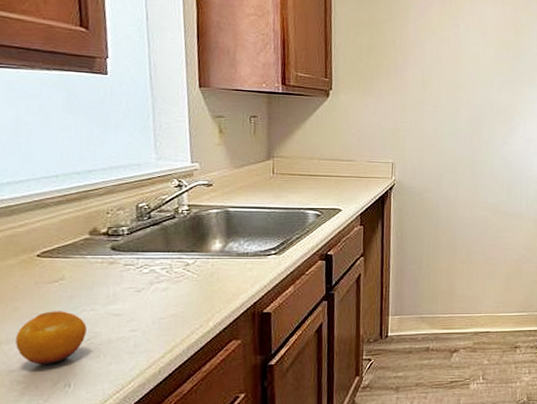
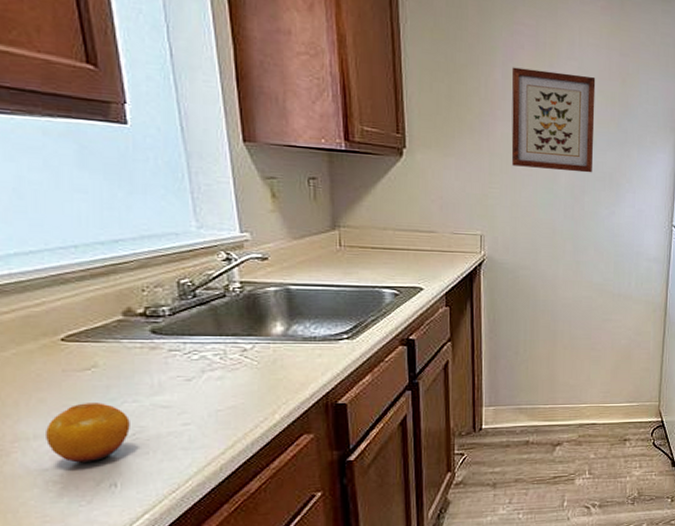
wall art: none [420,21,493,109] -> present [511,67,596,173]

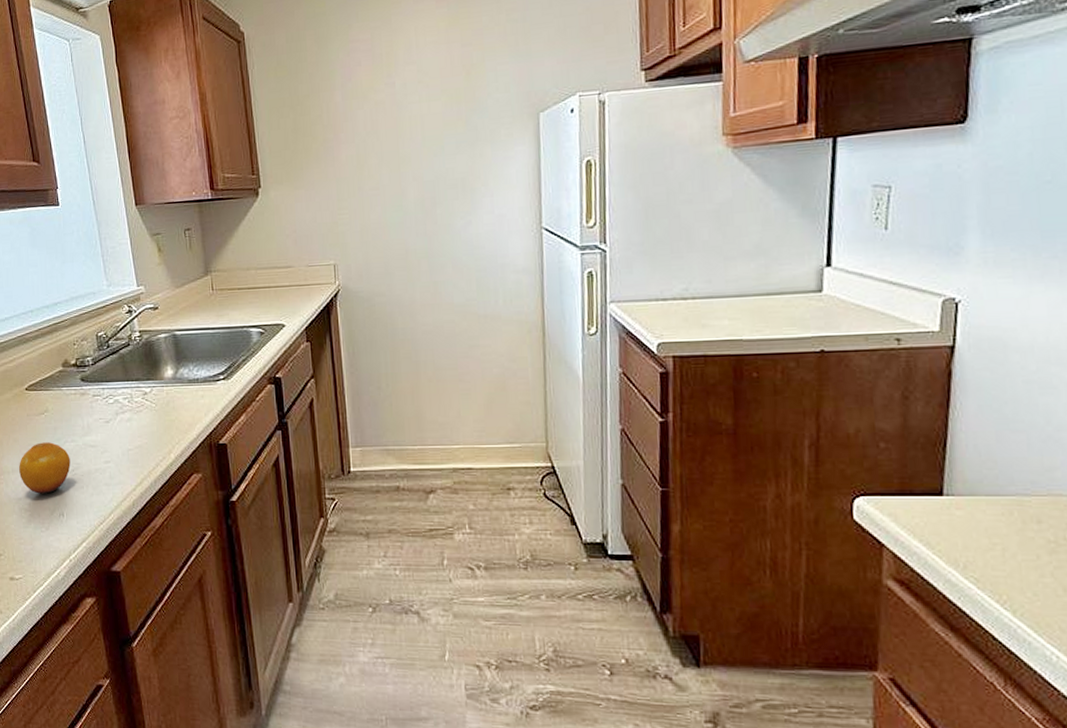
wall art: present [511,67,596,173] -> none [351,77,442,188]

